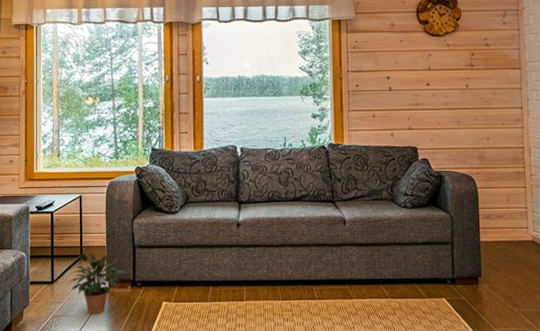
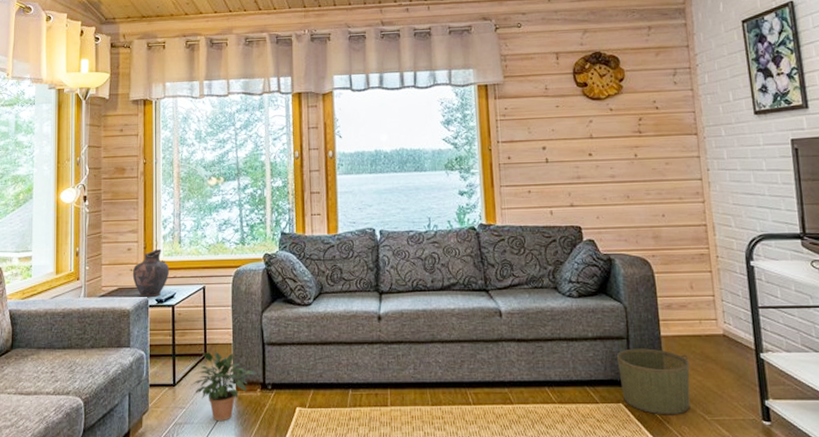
vase: none [14,161,49,205] -> present [132,248,170,297]
basket: none [442,252,503,308] -> present [616,348,690,415]

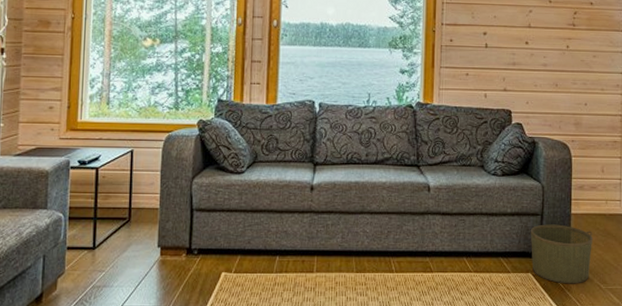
vase: present [132,248,170,297] -> none [53,108,95,158]
potted plant: present [191,351,258,422] -> none [112,215,185,285]

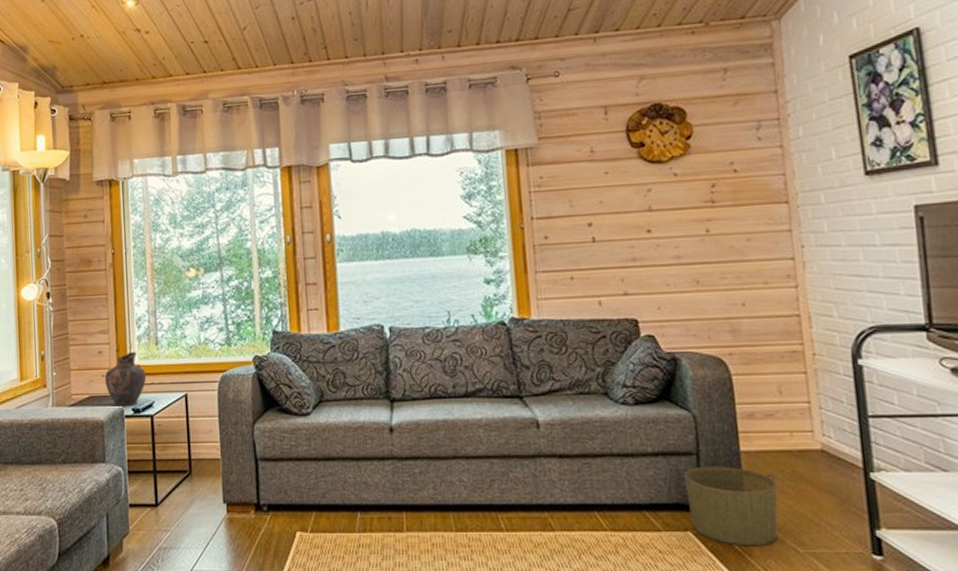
vase: none [53,108,95,158] -> present [104,351,147,406]

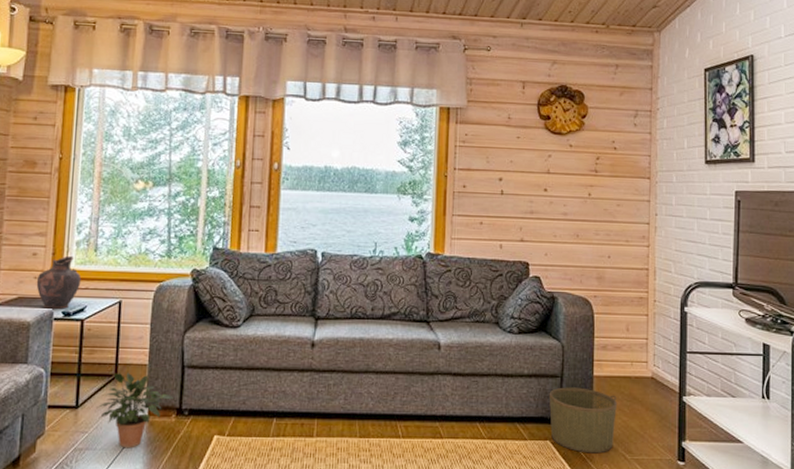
potted plant: none [175,467,251,547] -> present [96,372,175,449]

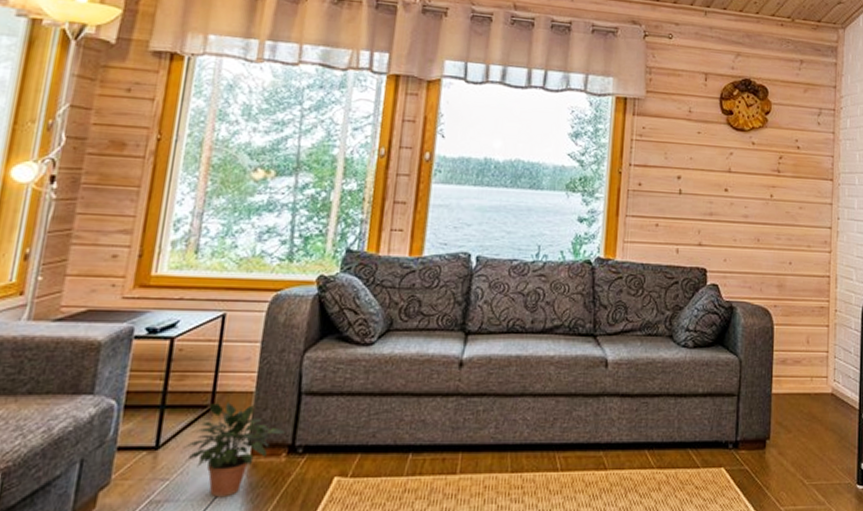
vase: present [36,255,82,309] -> none [113,258,175,325]
basket: present [549,387,617,454] -> none [724,407,796,480]

